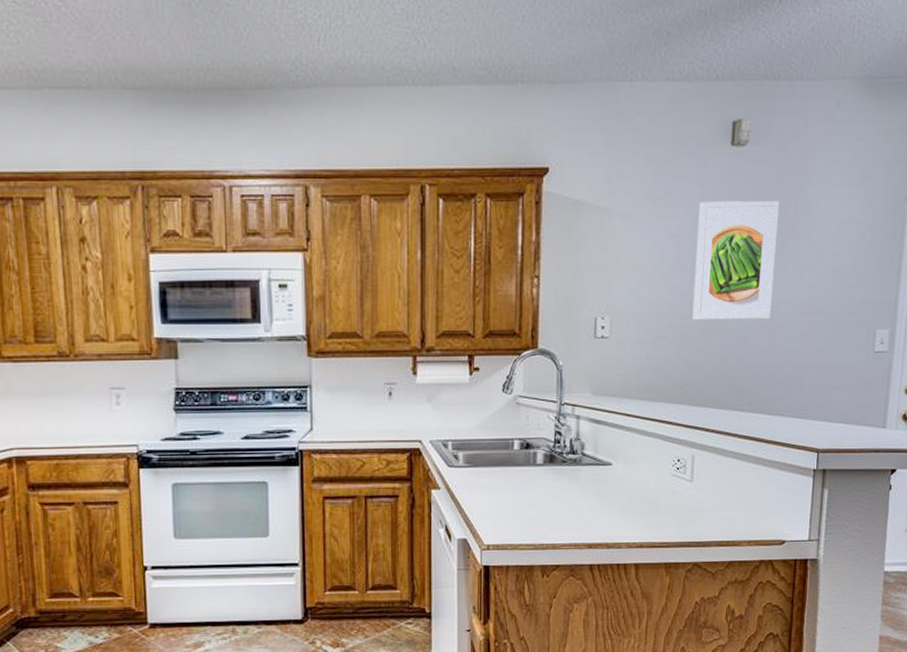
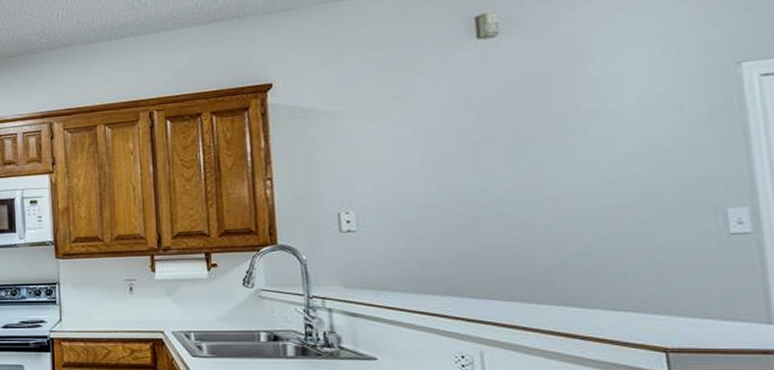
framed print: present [692,201,780,320] -> none [446,84,562,210]

